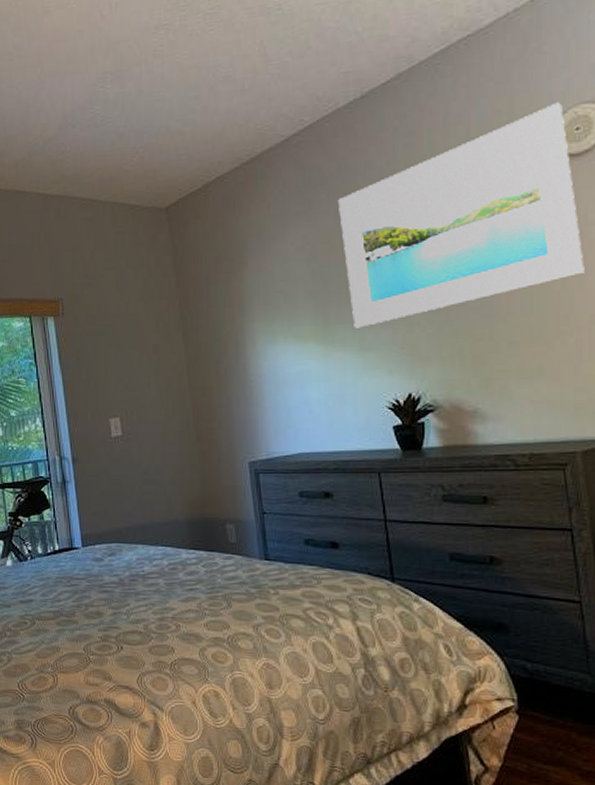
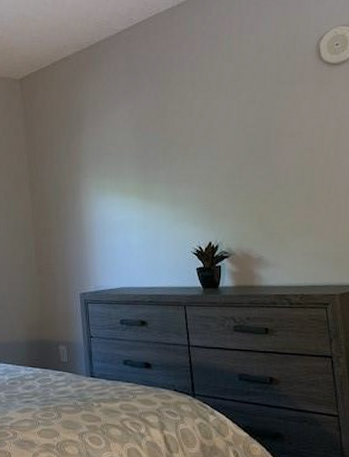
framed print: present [337,102,584,328] -> none [157,23,342,187]

